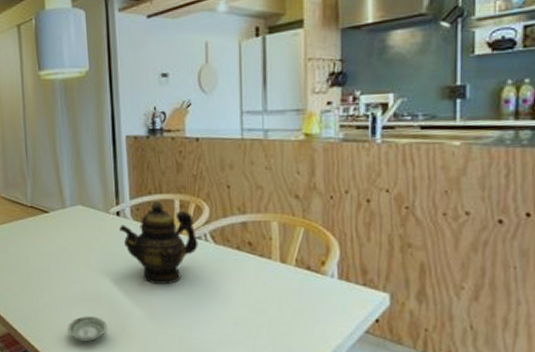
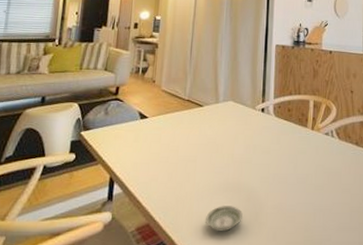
teapot: present [118,201,198,284] -> none [262,101,326,175]

